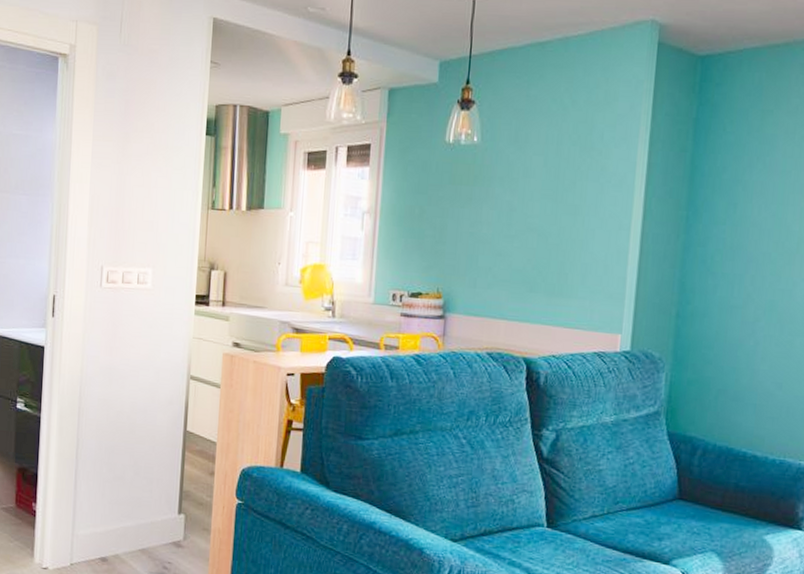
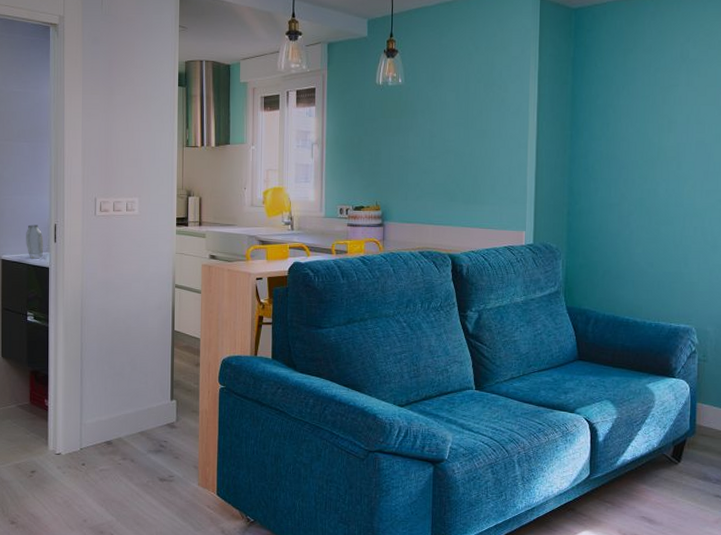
vase: none [19,294,40,336] -> present [26,224,44,260]

